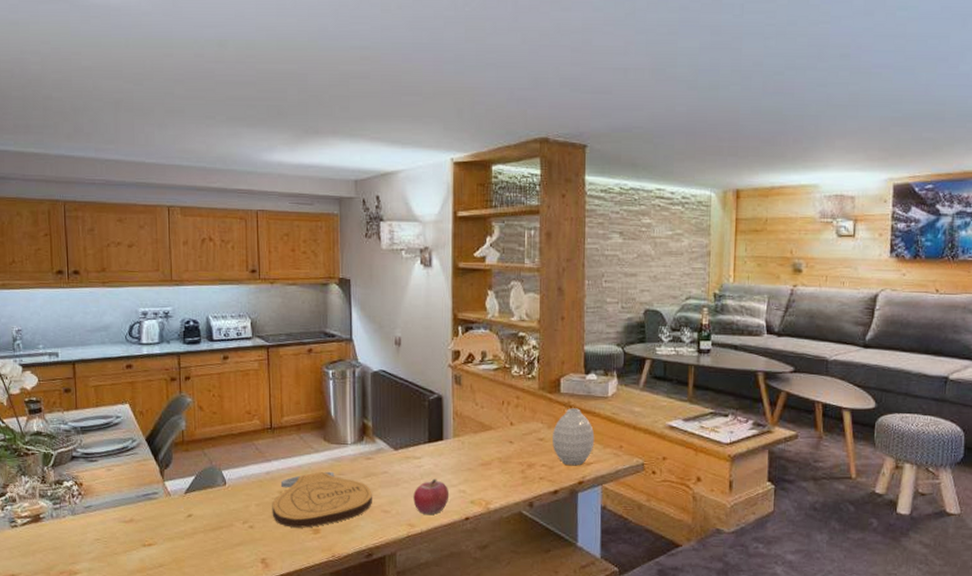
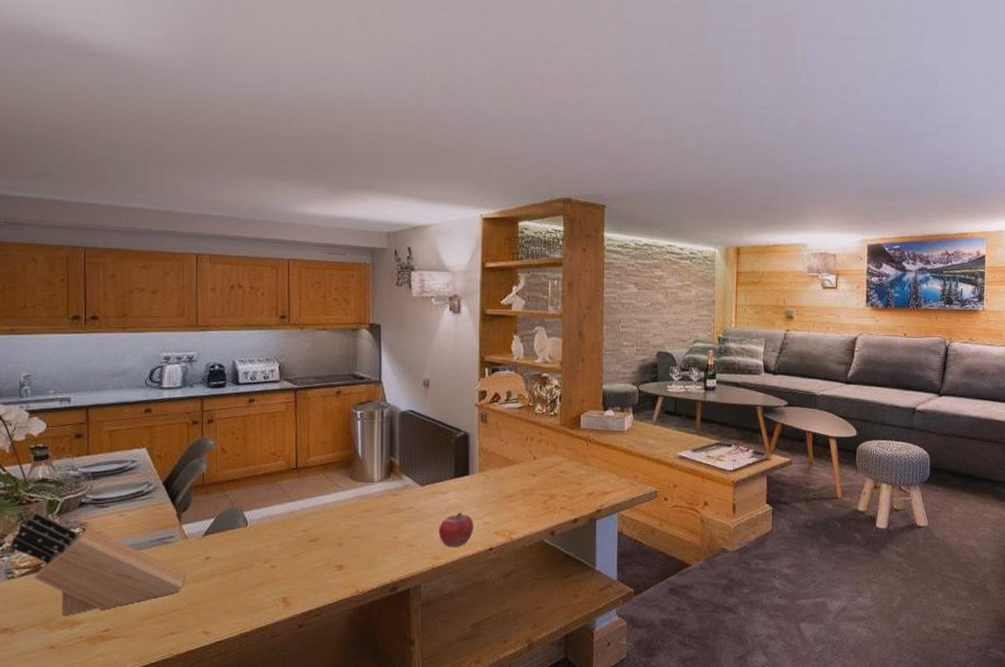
knife block: none [12,465,171,566] -> present [10,513,187,616]
cutting board: present [272,471,372,528] -> none [295,509,398,565]
vase: present [552,408,595,466] -> none [573,442,612,496]

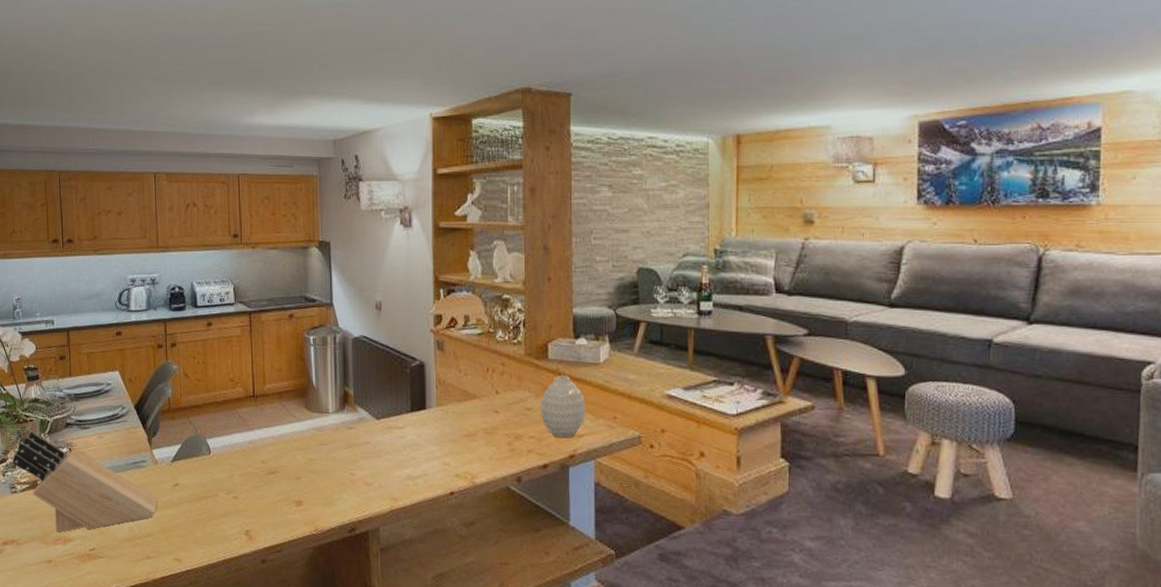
fruit: present [439,512,474,546] -> none [396,450,433,488]
vase: none [573,442,612,496] -> present [541,375,586,438]

